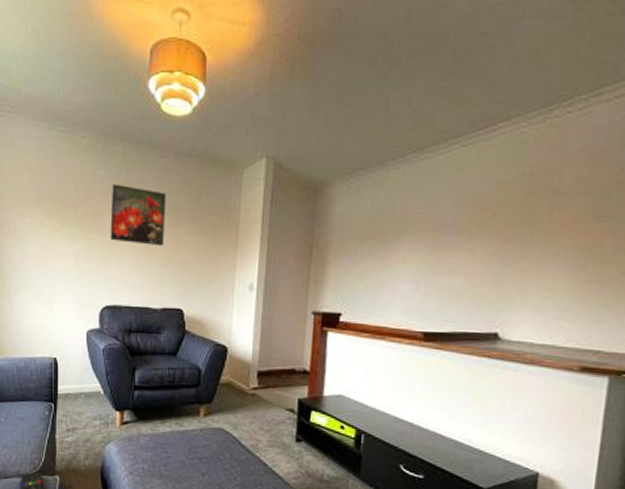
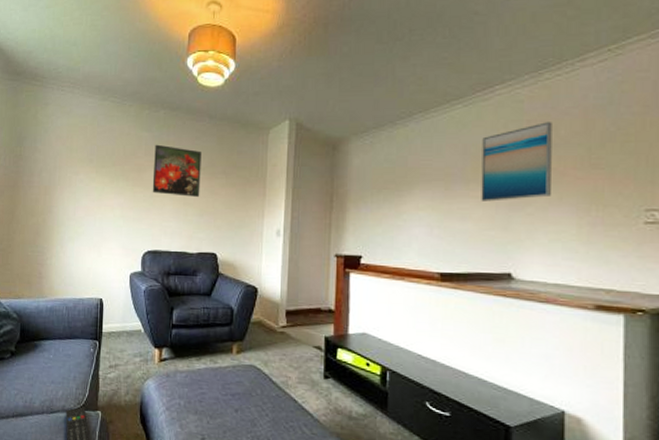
wall art: none [472,167,557,255] -> present [481,122,552,202]

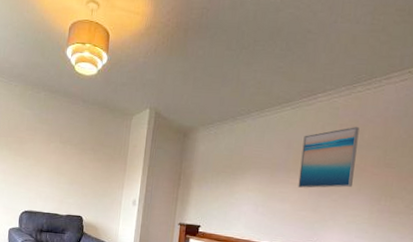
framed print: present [152,144,201,197] -> none [31,121,75,168]

